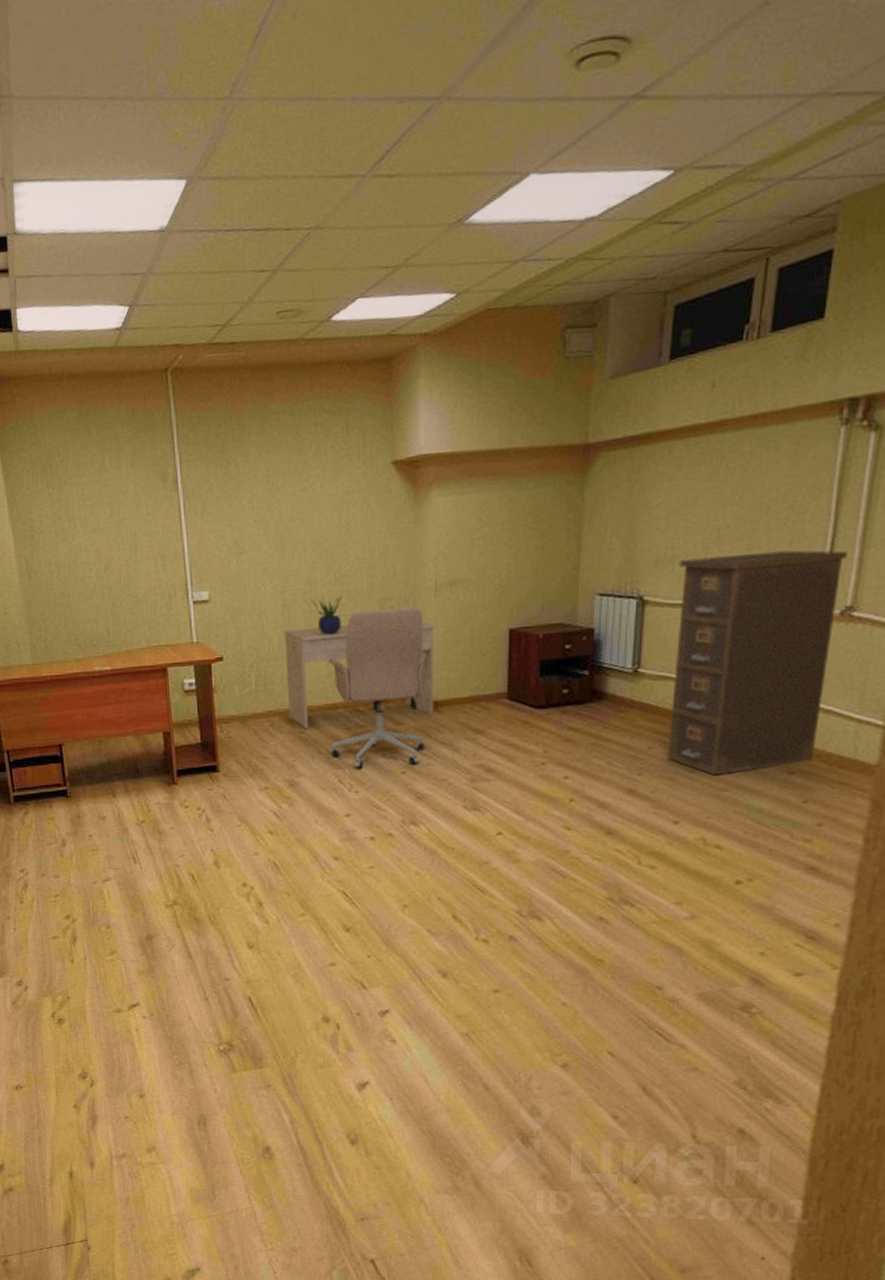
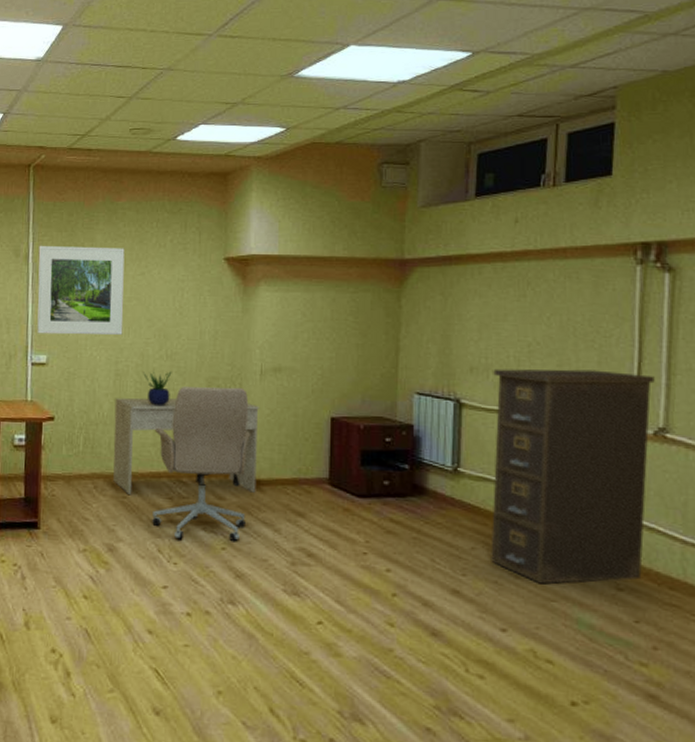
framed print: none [187,460,287,569] -> present [37,245,125,335]

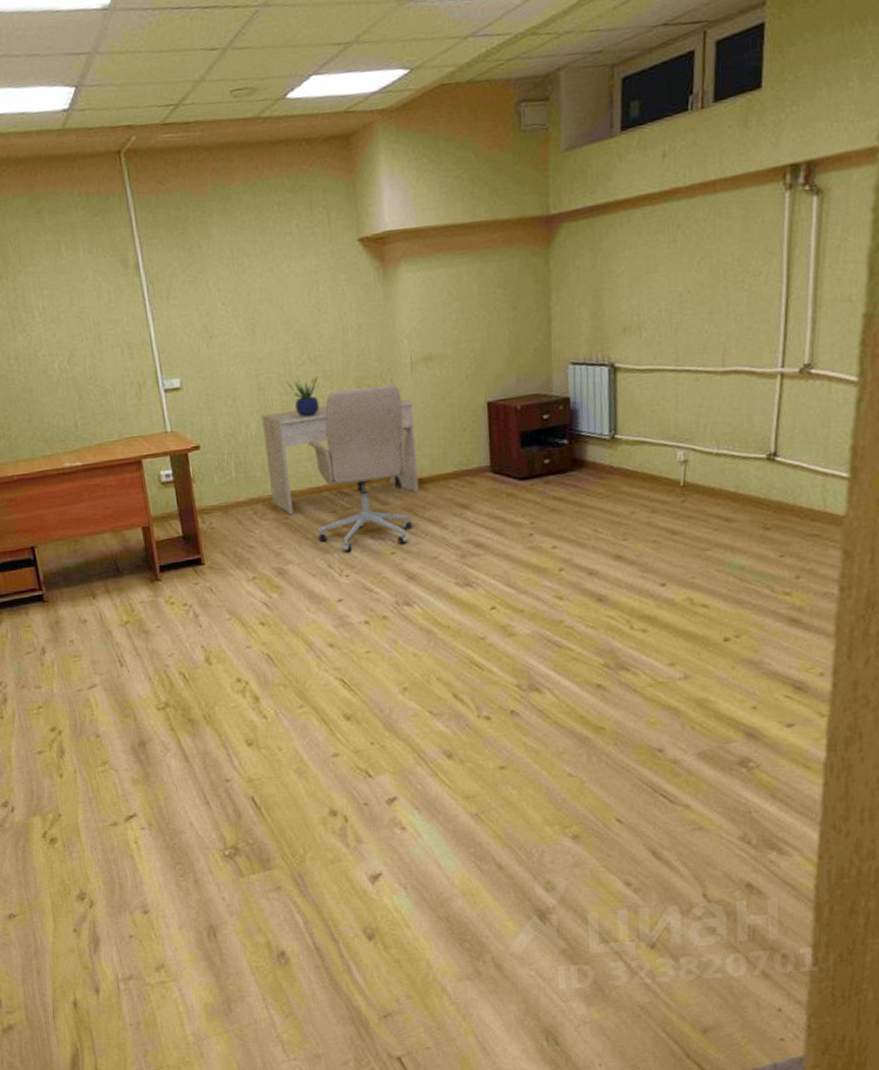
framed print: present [37,245,125,335] -> none [148,241,259,356]
filing cabinet: present [491,368,655,584] -> none [646,311,801,536]

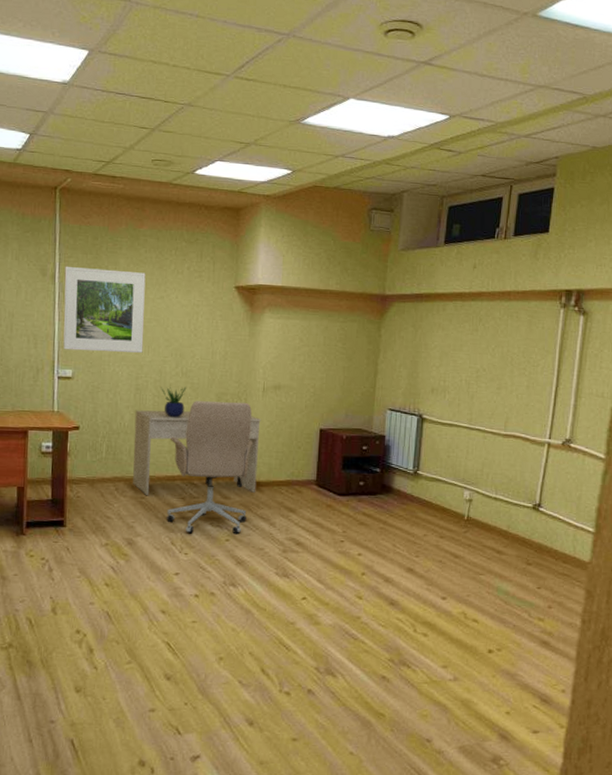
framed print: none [148,241,259,356] -> present [63,266,146,353]

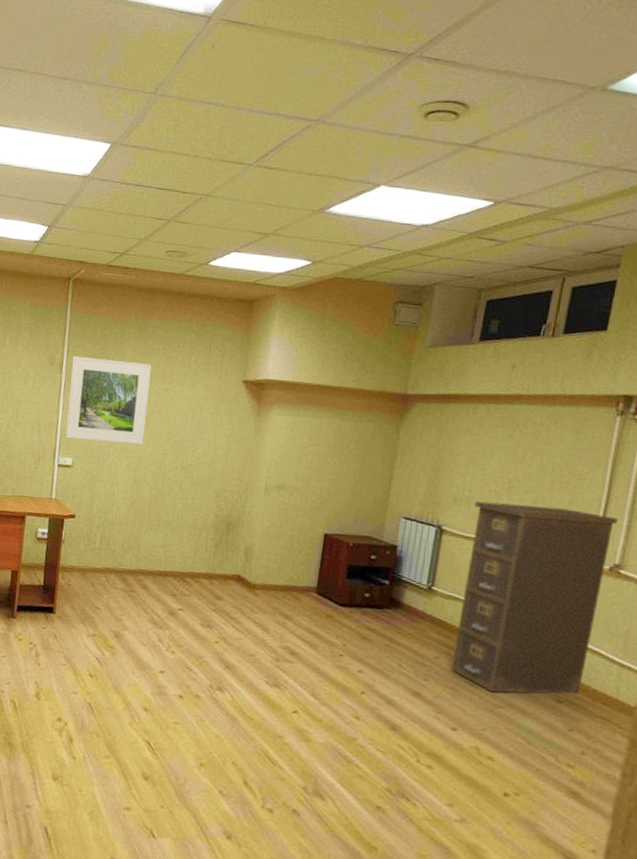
desk: present [133,410,261,496] -> none [124,502,261,596]
potted plant: present [161,386,187,418] -> none [159,480,186,513]
office chair: present [167,401,252,535] -> none [156,496,252,638]
filing cabinet: none [438,390,566,562] -> present [451,501,618,695]

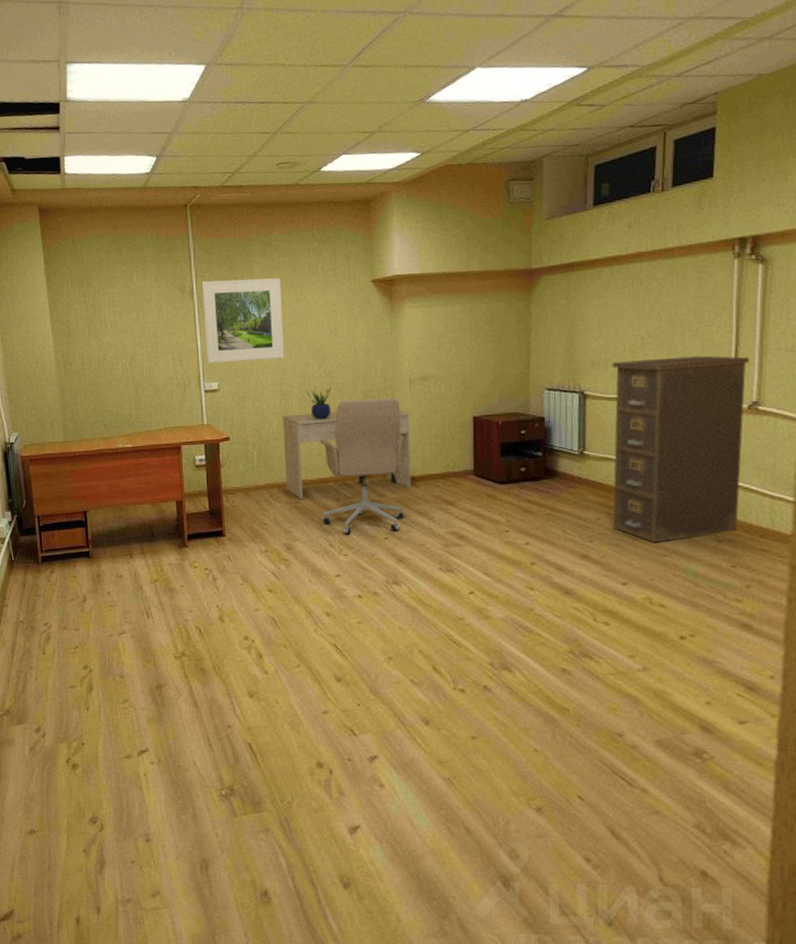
desk: none [124,502,261,596] -> present [282,410,412,500]
office chair: none [156,496,252,638] -> present [320,397,404,535]
potted plant: none [159,480,186,513] -> present [306,387,332,420]

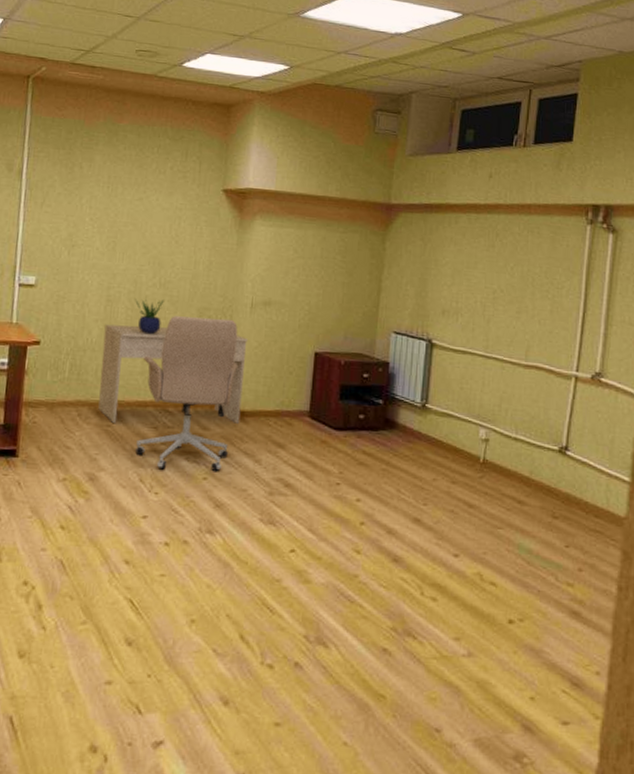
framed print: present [202,278,285,364] -> none [26,161,124,260]
filing cabinet: present [612,355,749,543] -> none [449,312,595,513]

